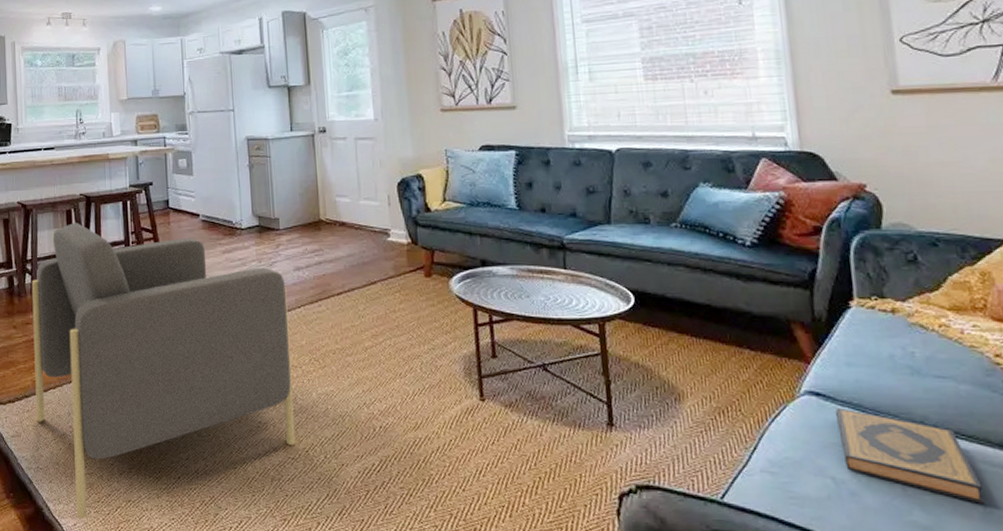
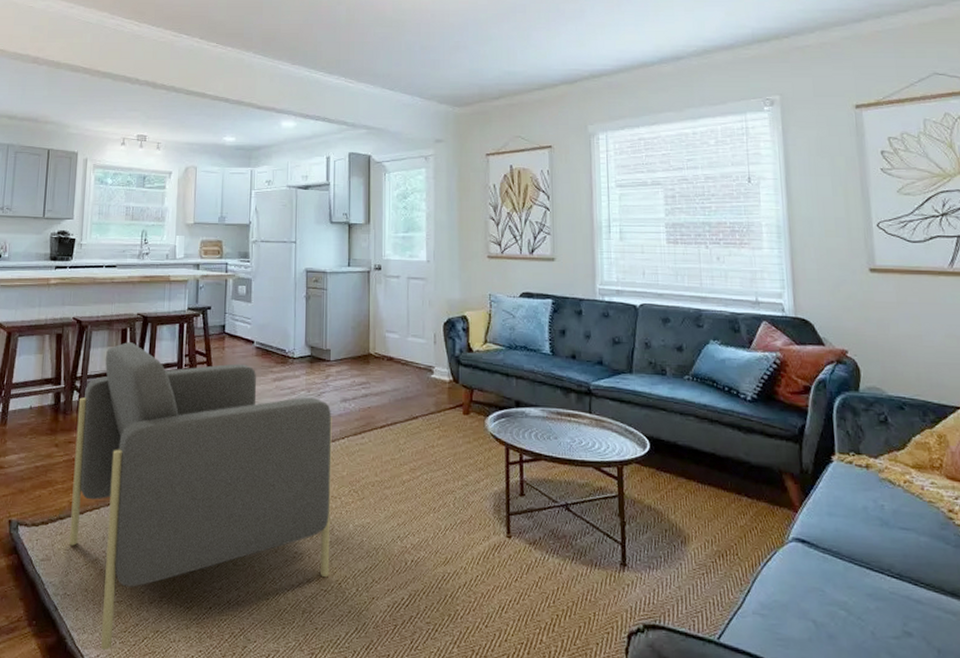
hardback book: present [835,407,984,504] -> none [817,554,938,648]

